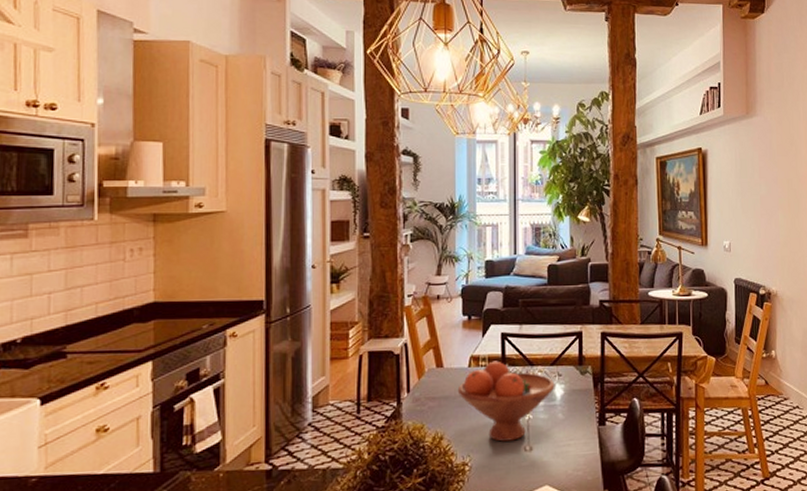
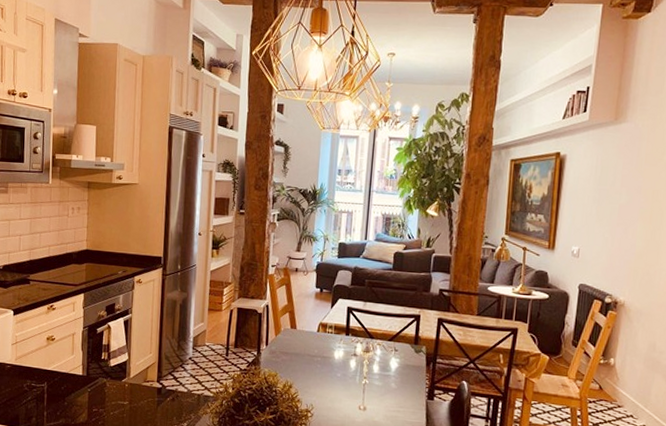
fruit bowl: present [457,361,555,442] -> none [306,329,391,400]

